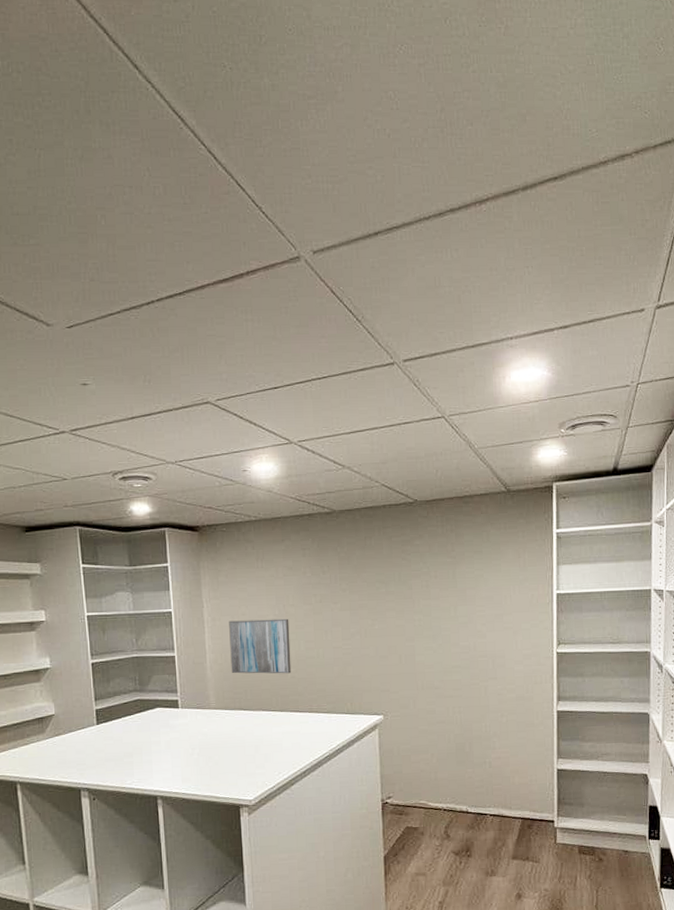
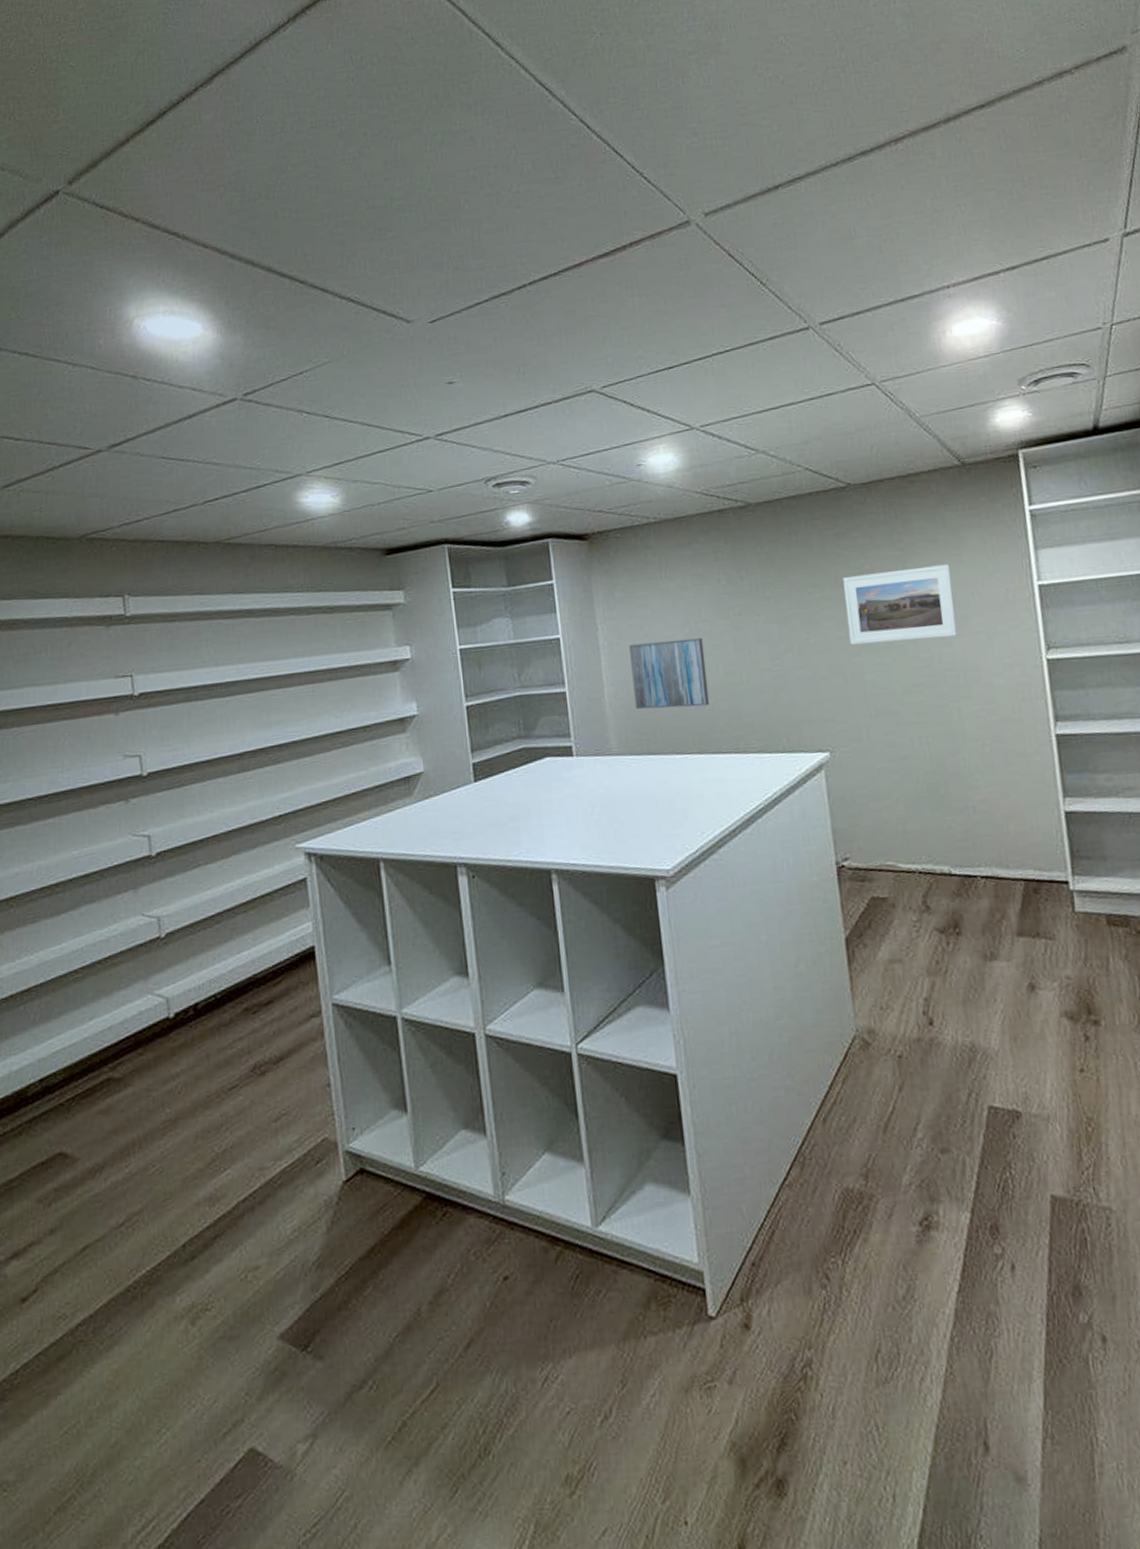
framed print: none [405,572,491,632] -> present [843,564,958,646]

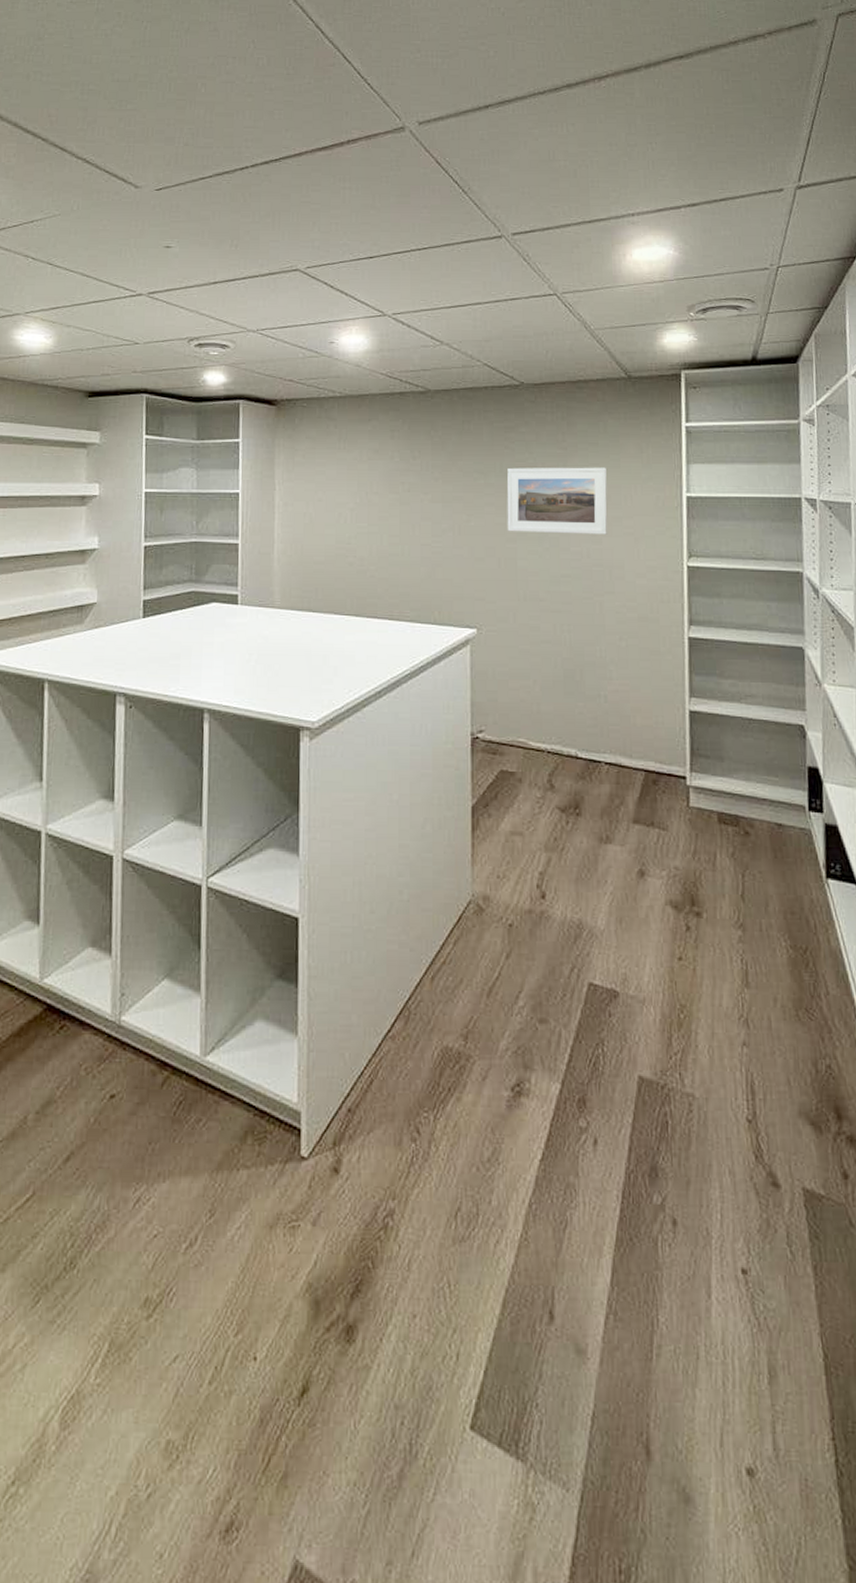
wall art: present [629,637,710,710] -> none [301,507,372,572]

